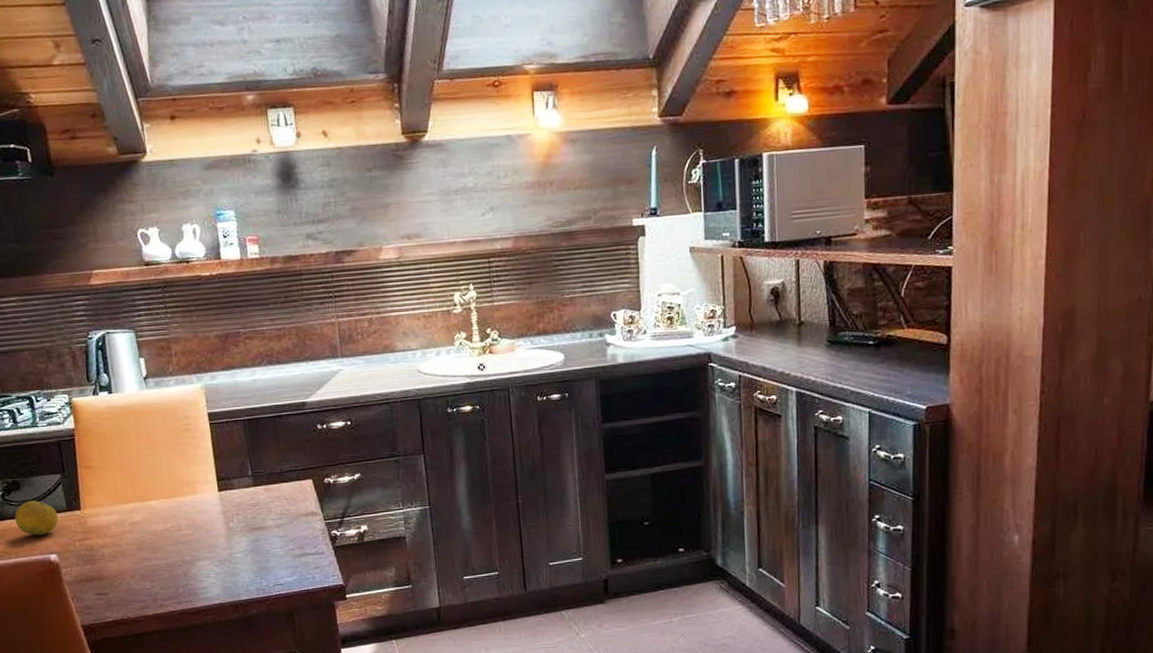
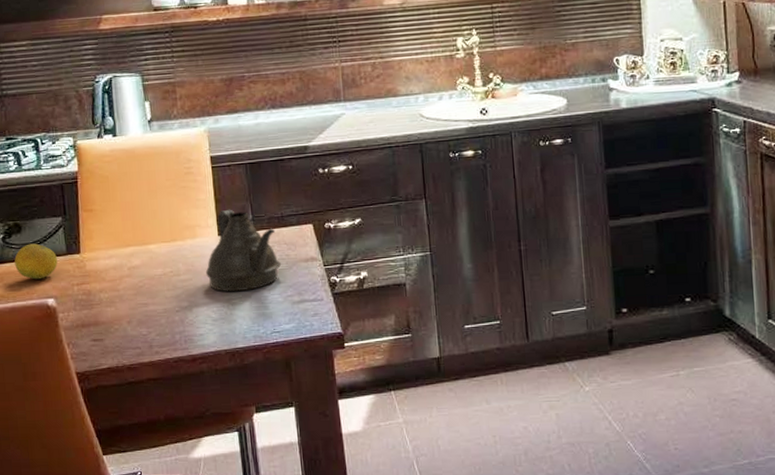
teapot: none [206,465,281,547] -> present [205,209,281,292]

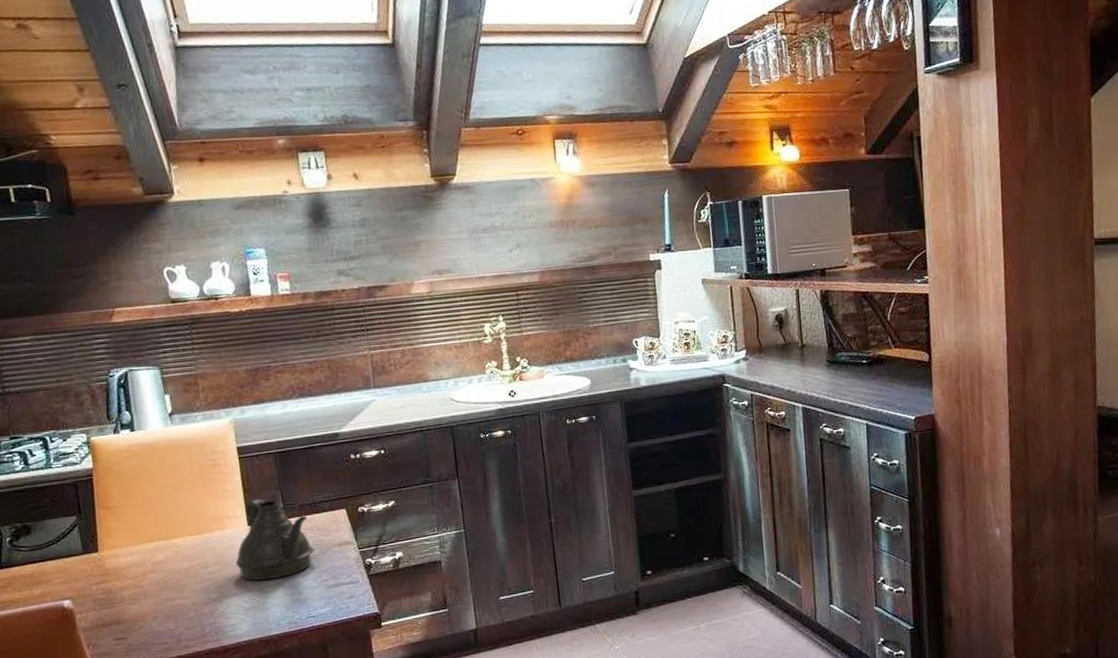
fruit: present [14,243,58,280] -> none [24,544,73,582]

